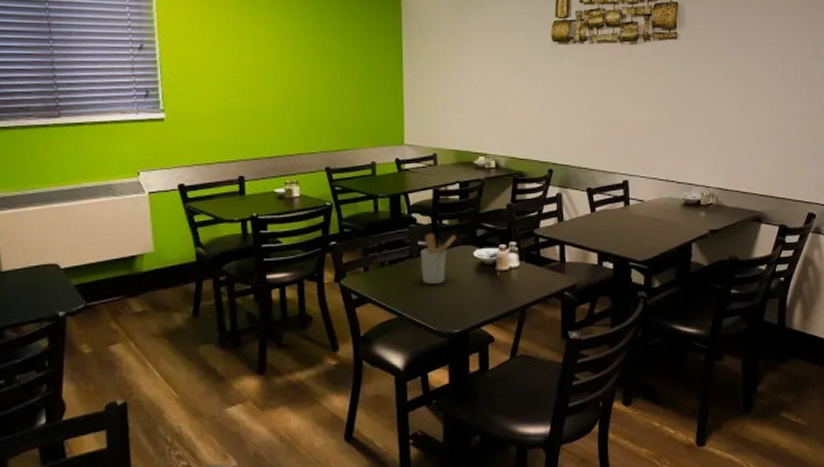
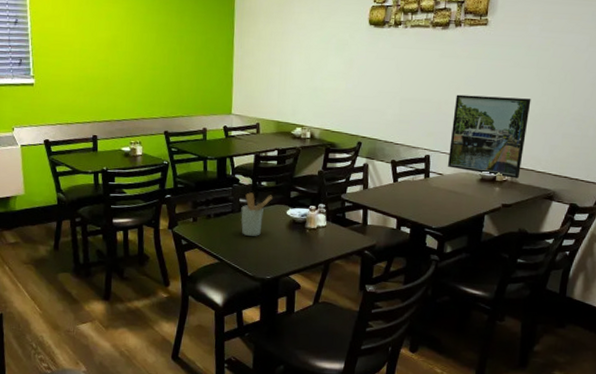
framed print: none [648,113,729,201] -> present [448,94,531,178]

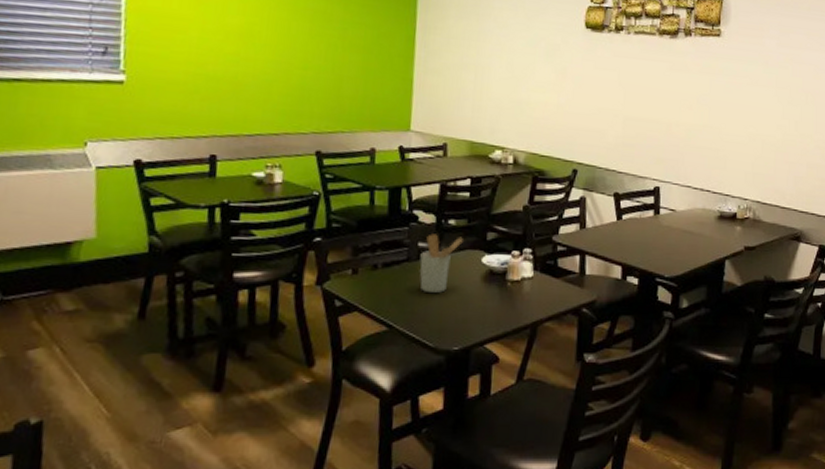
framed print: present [448,94,531,178] -> none [681,115,772,216]

